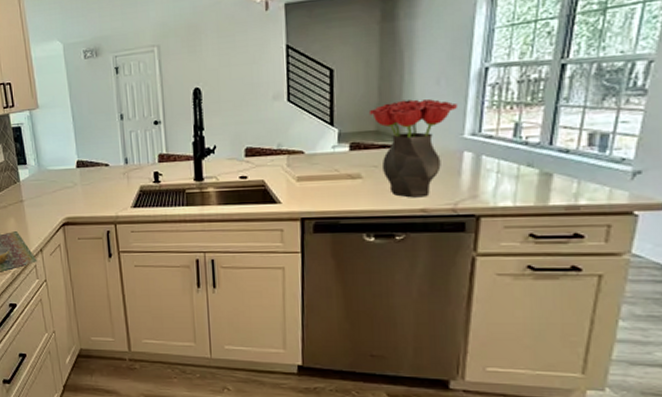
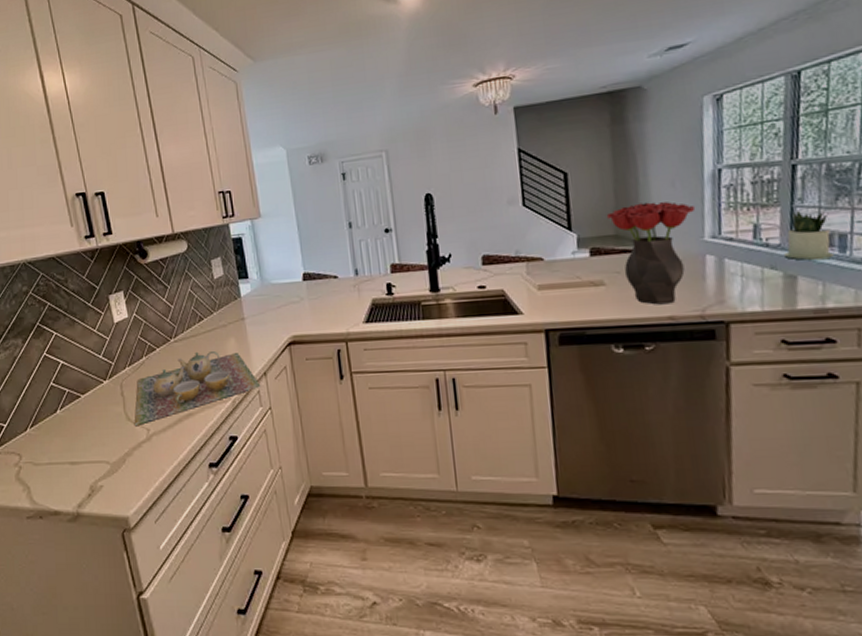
planter: none [543,110,593,159] -> present [785,210,834,261]

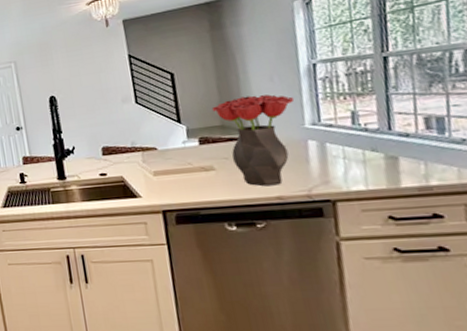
planter: present [785,210,834,261] -> none [384,96,433,143]

